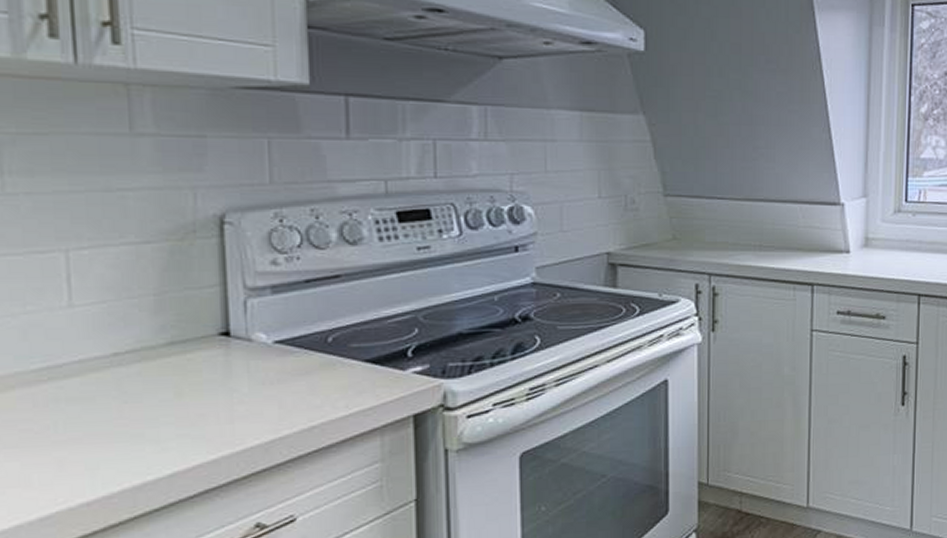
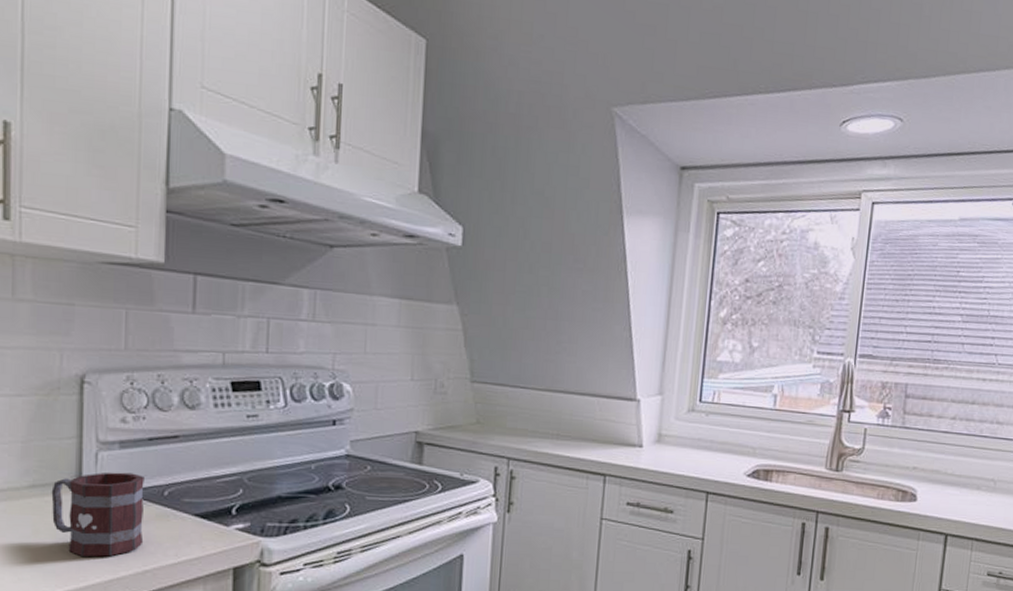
mug: none [194,320,308,417] -> present [51,472,144,557]

